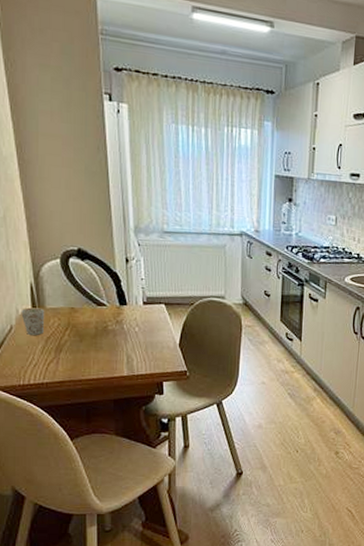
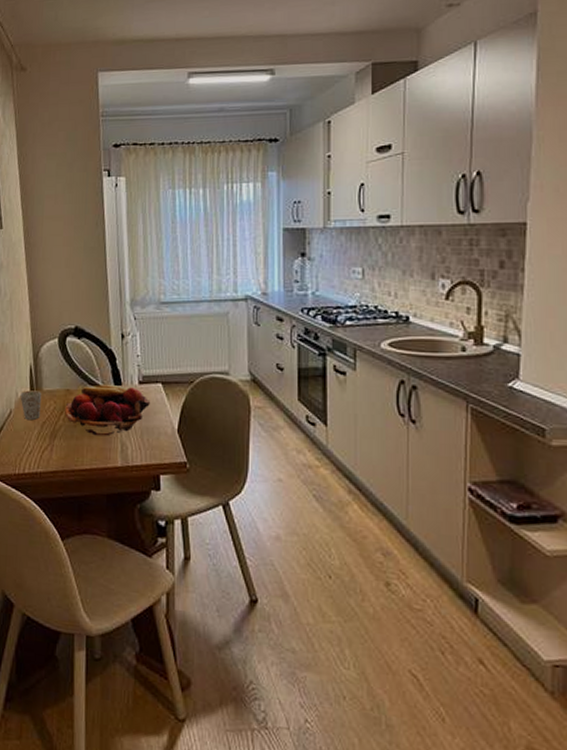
fruit basket: none [70,303,154,350] -> present [65,384,150,436]

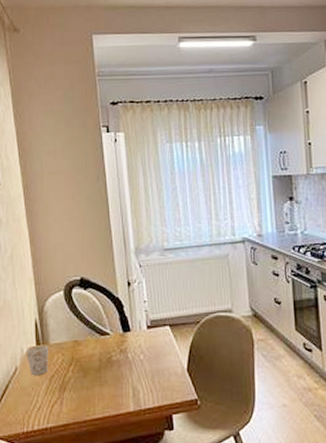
fruit basket: present [65,384,150,436] -> none [74,331,159,384]

